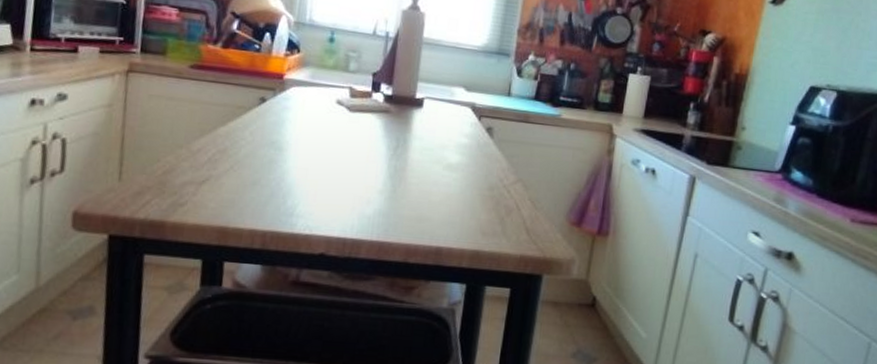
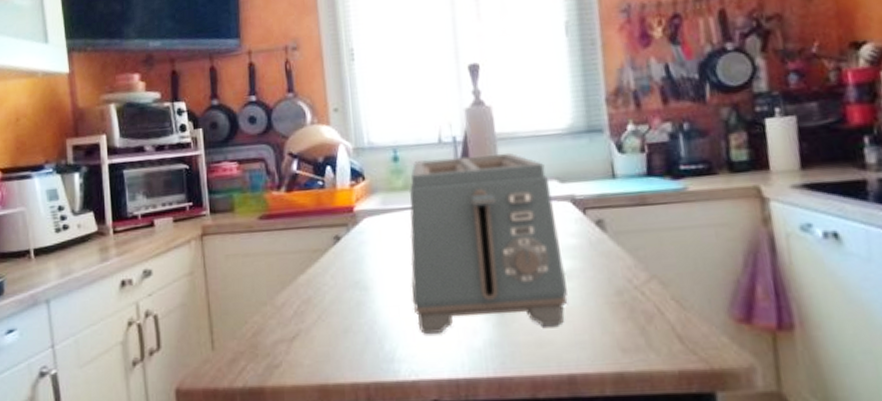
toaster: none [319,46,458,207] -> present [408,152,568,334]

